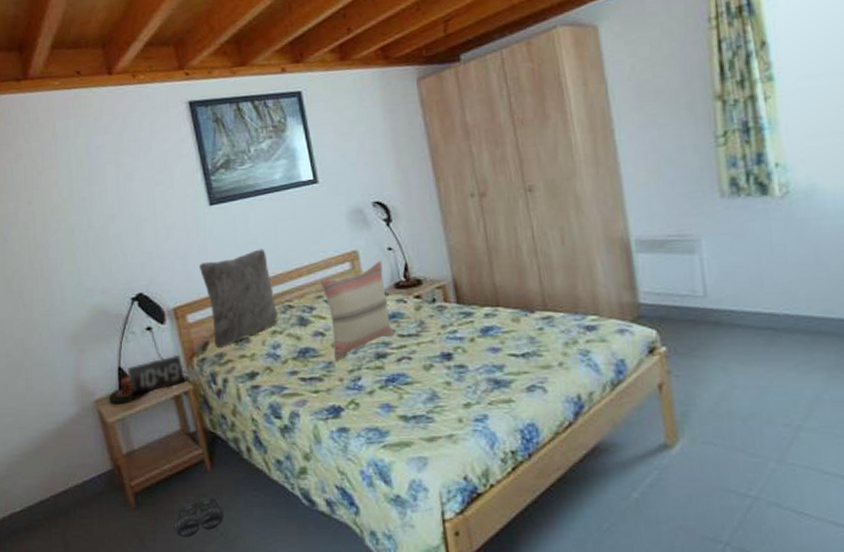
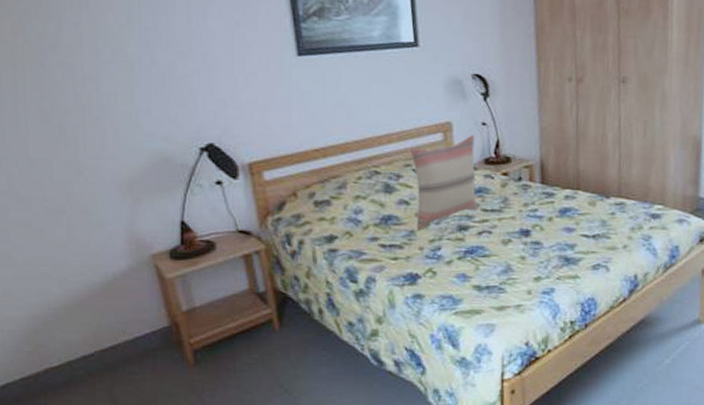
alarm clock: present [127,354,186,397] -> none [191,212,258,253]
slippers: present [173,497,223,538] -> none [235,355,289,394]
pillow: present [198,249,279,348] -> none [280,109,364,208]

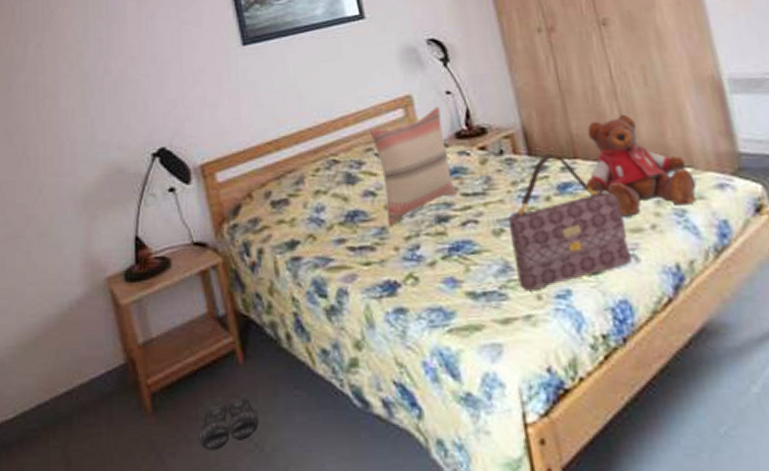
slippers: none [235,355,289,394] -> present [198,397,258,451]
handbag: none [515,184,605,287] -> present [507,153,633,290]
teddy bear: none [581,158,663,237] -> present [585,114,697,215]

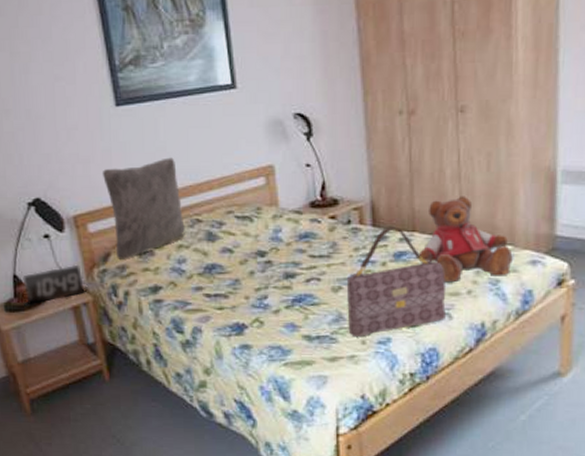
alarm clock: none [145,220,214,272] -> present [22,264,85,305]
slippers: present [198,397,258,451] -> none [70,406,120,443]
pillow: none [230,94,323,211] -> present [102,157,186,259]
pillow: present [369,107,457,225] -> none [232,178,305,278]

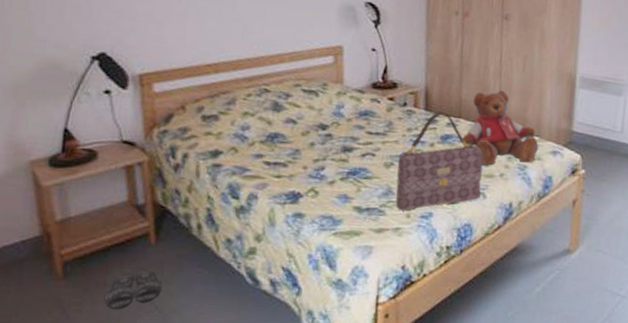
alarm clock: present [22,264,85,305] -> none [74,122,142,162]
slippers: none [70,406,120,443] -> present [104,270,162,310]
pillow: present [102,157,186,259] -> none [175,28,254,122]

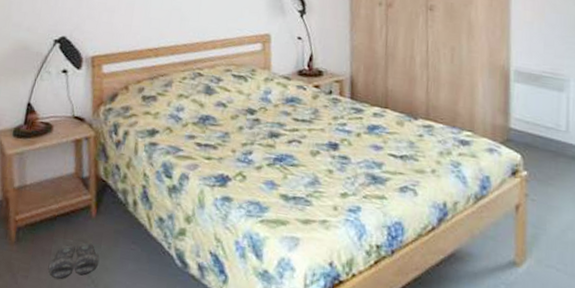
handbag: present [395,111,483,210] -> none [322,100,413,203]
teddy bear: present [462,90,538,165] -> none [389,81,472,160]

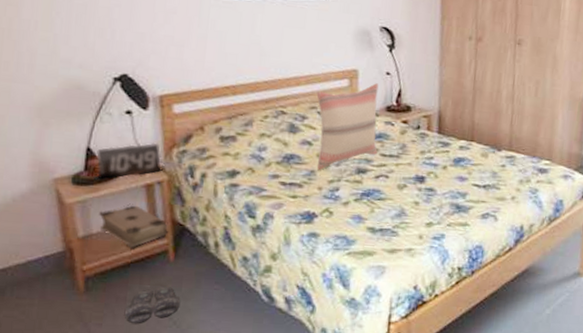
bible: none [32,157,93,203] -> present [99,203,169,249]
alarm clock: none [34,100,90,134] -> present [96,142,162,180]
pillow: none [231,47,291,132] -> present [316,83,379,170]

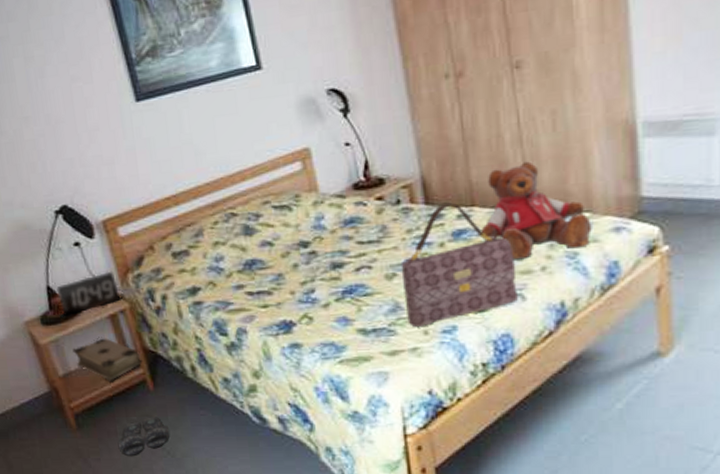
pillow: present [316,83,379,170] -> none [266,159,353,272]
handbag: none [408,134,495,232] -> present [400,202,519,327]
teddy bear: none [474,114,550,188] -> present [480,161,592,259]

